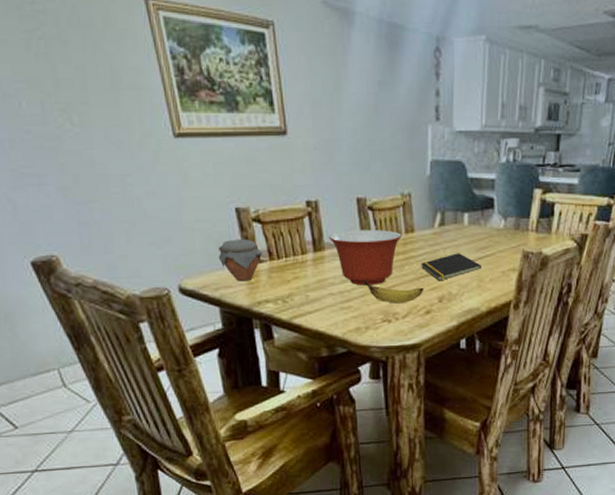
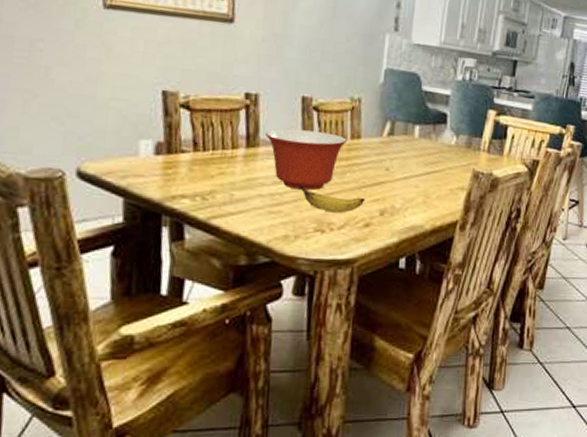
jar: present [218,239,263,282] -> none [132,124,186,172]
notepad: present [421,253,481,281] -> none [364,165,429,193]

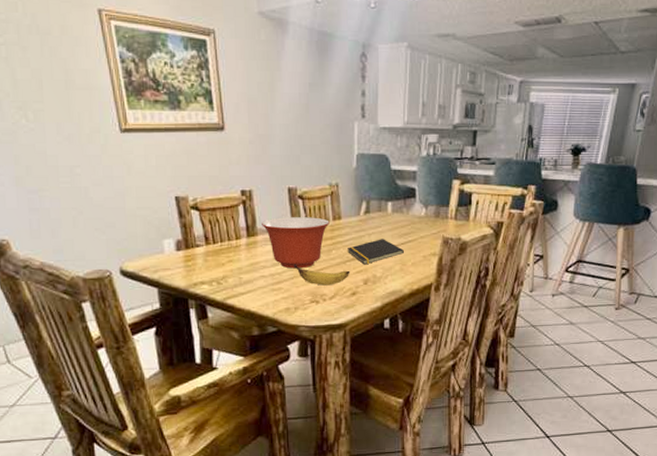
notepad: none [364,165,429,193] -> present [348,239,404,265]

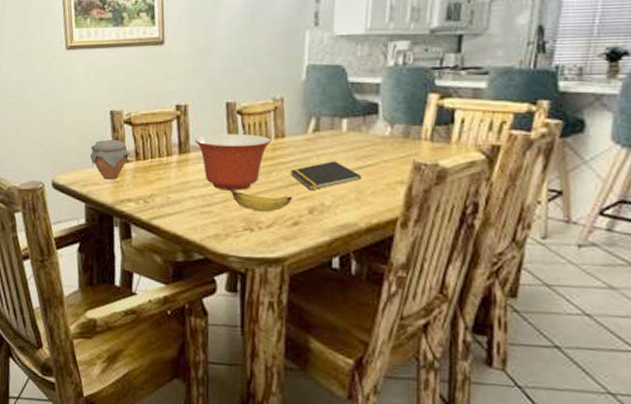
jar: none [158,225,199,264] -> present [89,139,130,180]

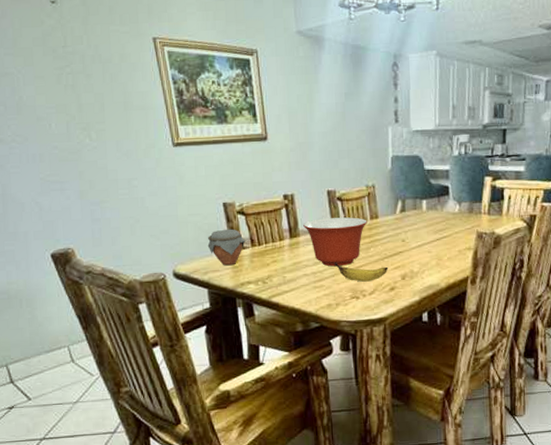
notepad: present [291,161,361,191] -> none [385,235,440,261]

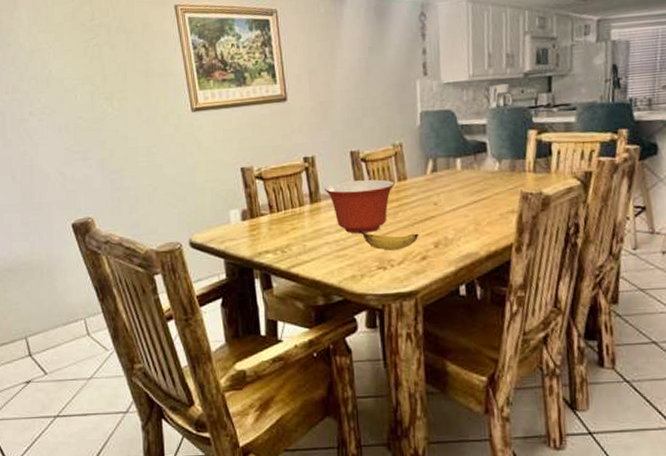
jar: present [207,229,246,266] -> none [224,194,264,234]

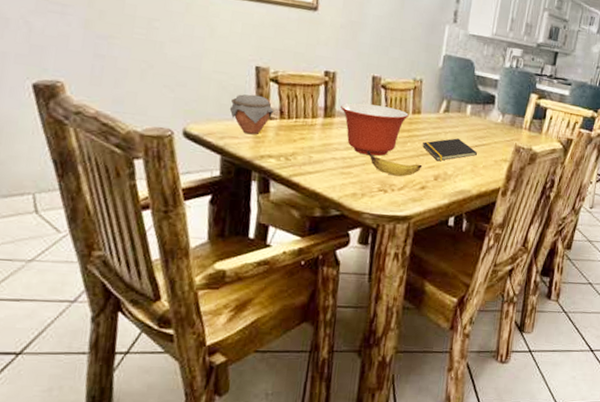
jar: none [224,194,264,234] -> present [229,94,274,135]
notepad: none [415,197,478,227] -> present [422,138,477,161]

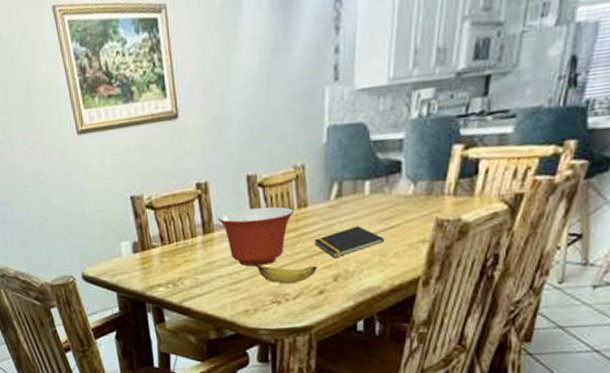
jar: present [229,94,274,135] -> none [115,225,155,267]

